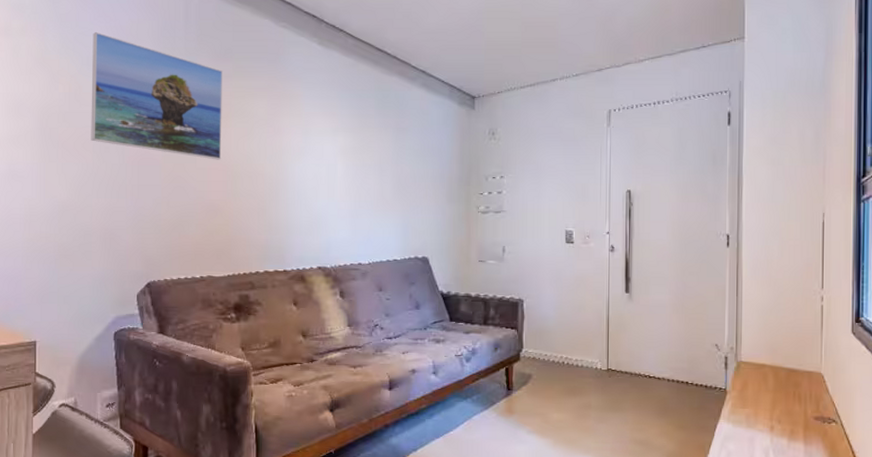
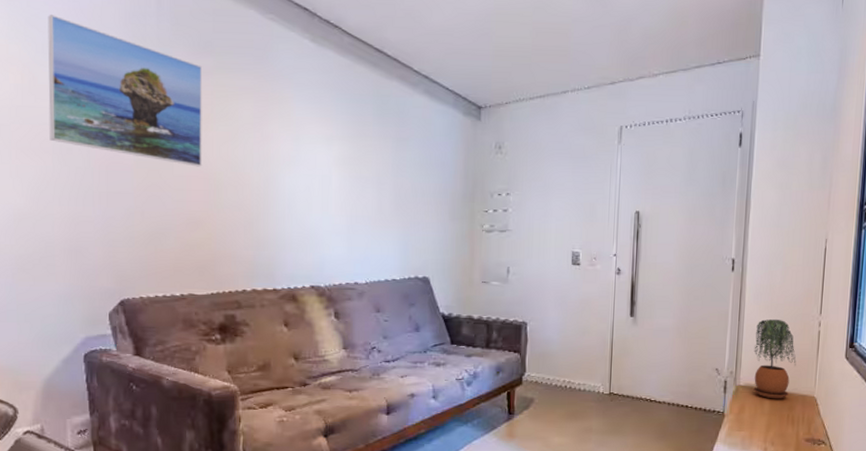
potted plant: none [754,294,800,376] -> present [753,319,796,399]

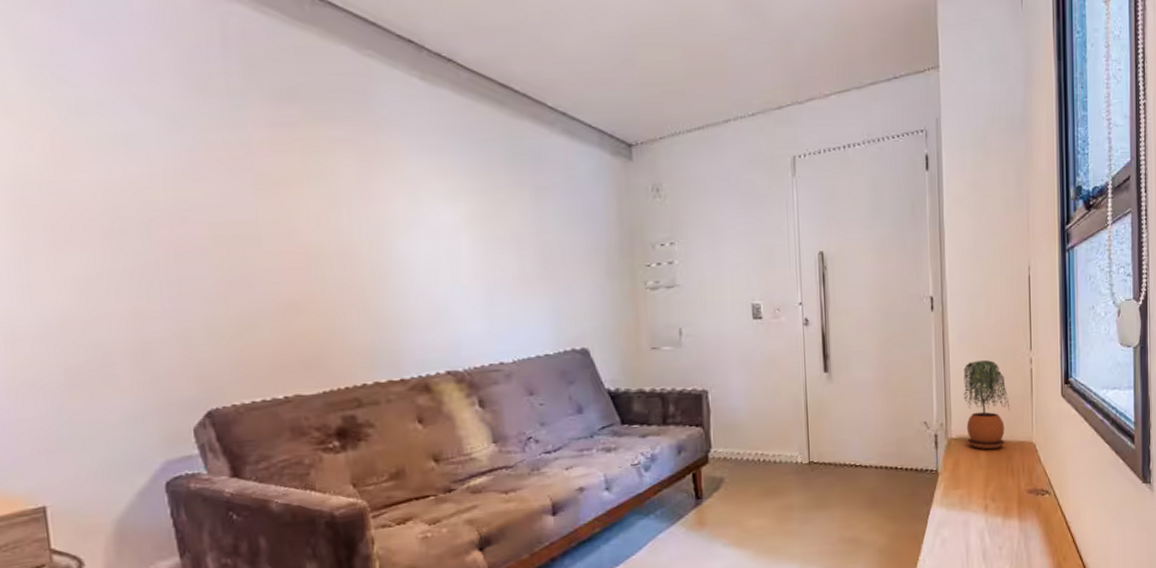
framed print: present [47,15,202,167] -> none [79,65,298,240]

